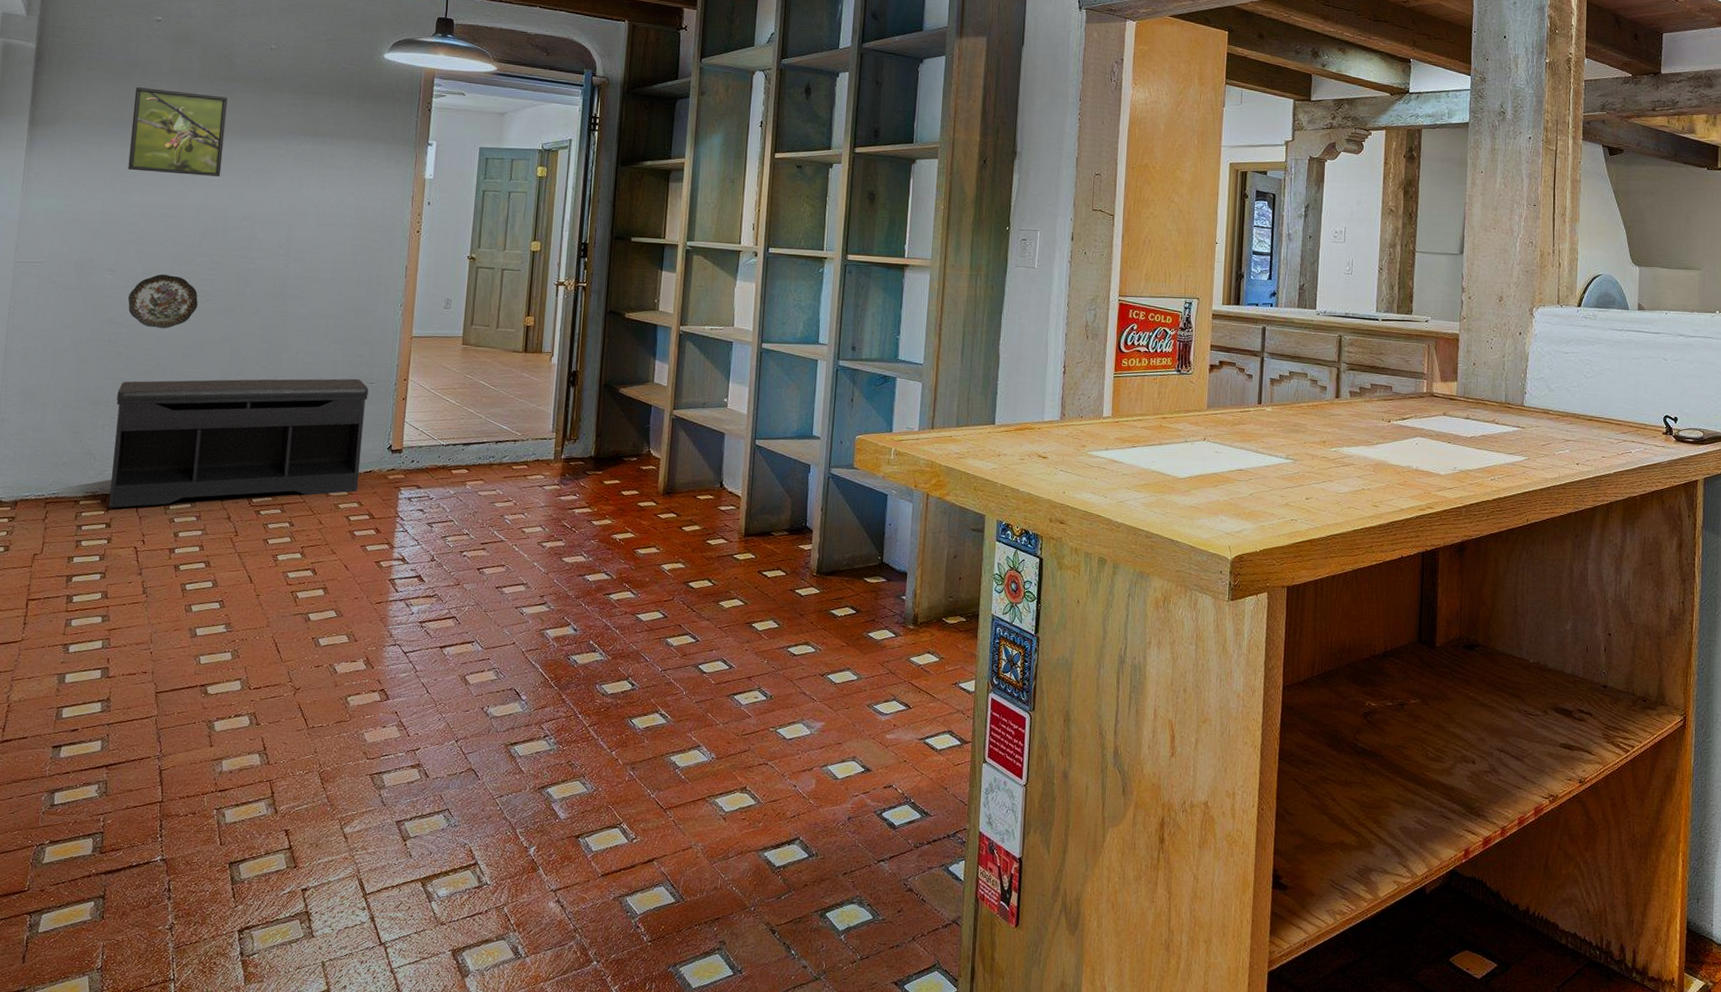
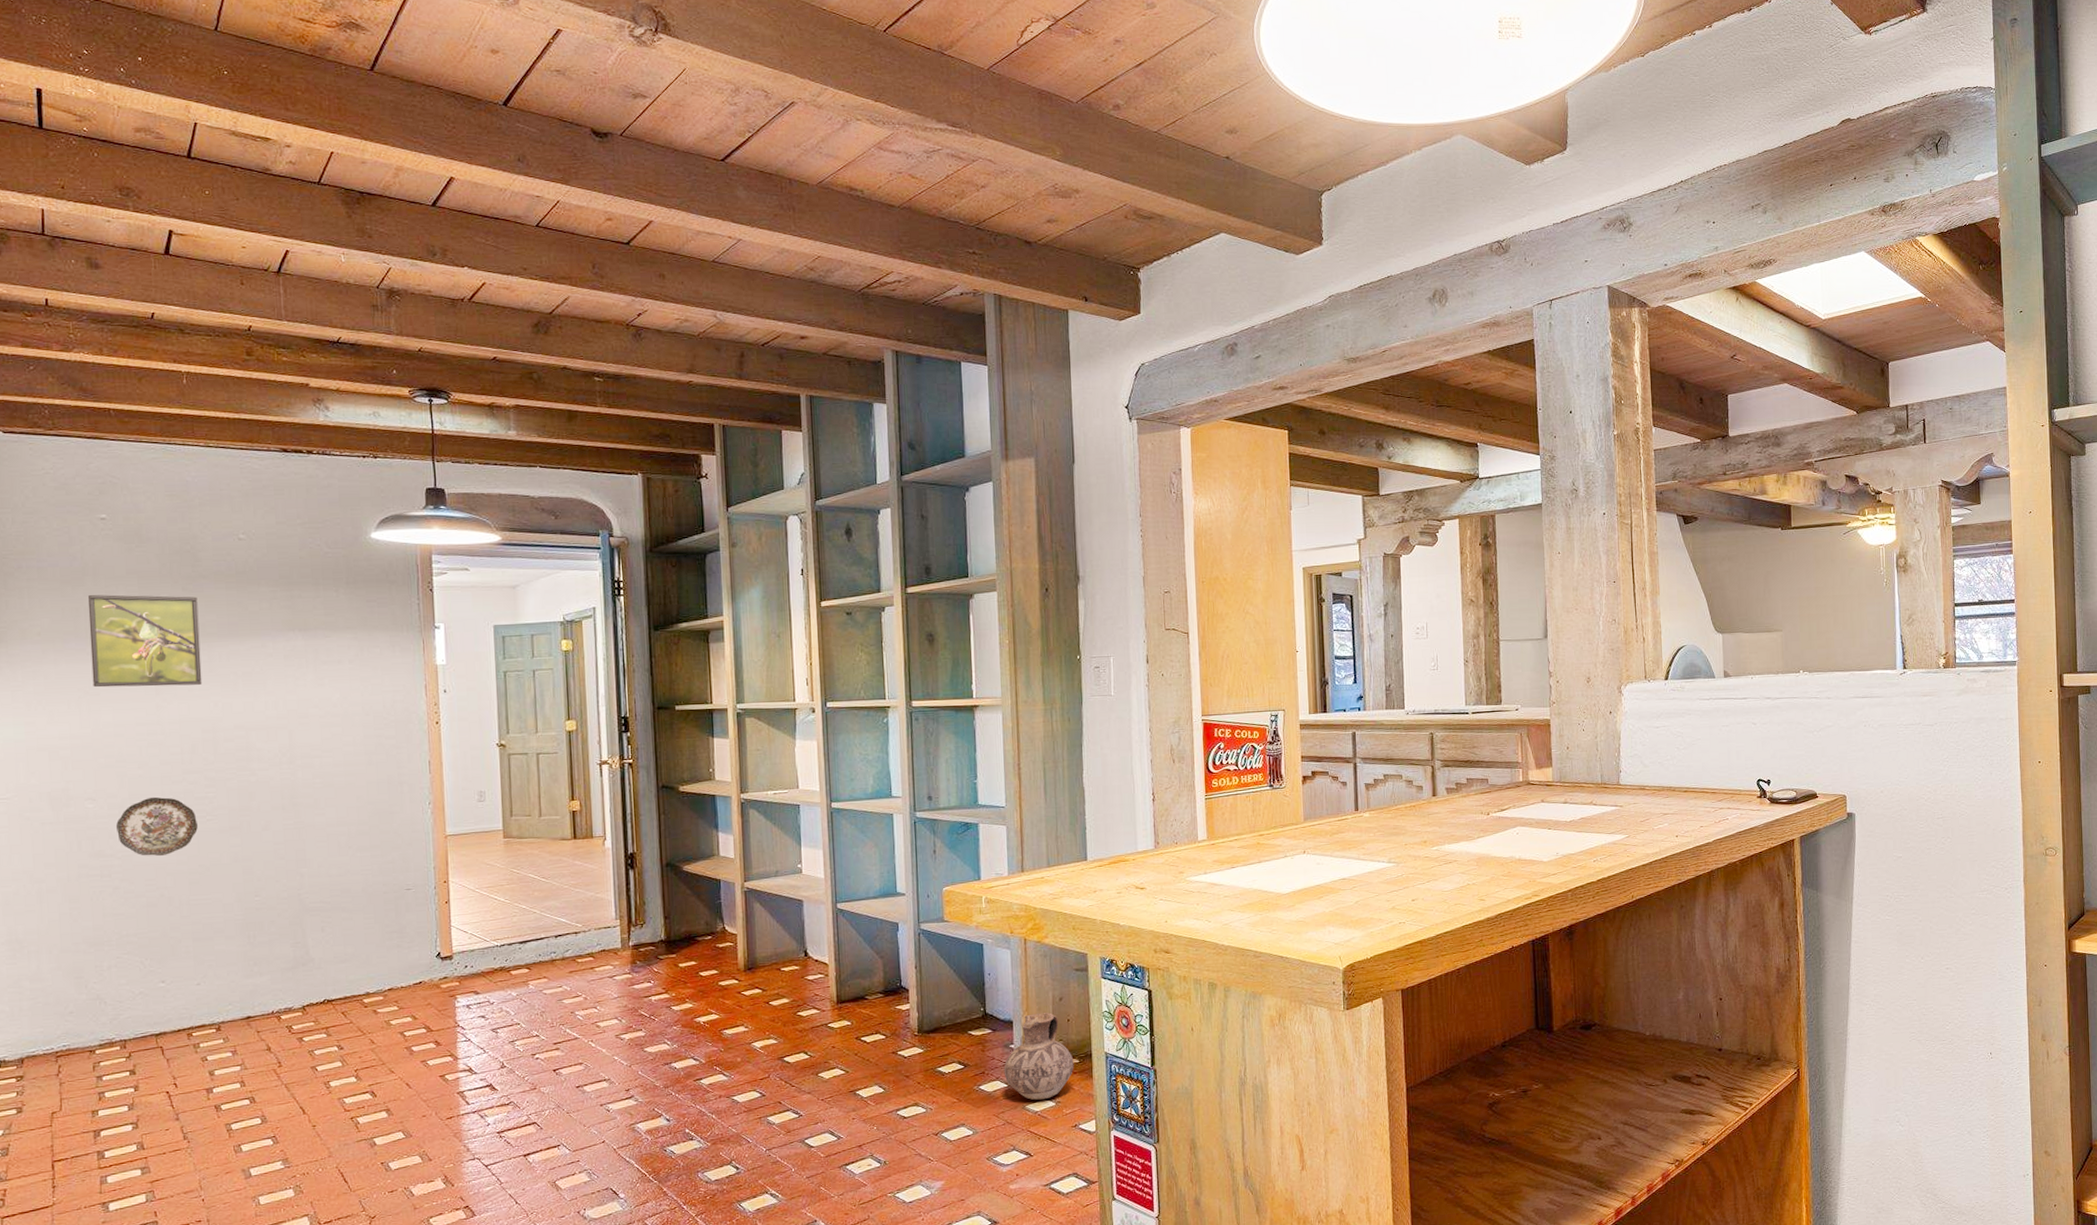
bench: present [108,378,369,508] -> none [120,886,410,1054]
ceramic jug: none [893,568,961,654] -> present [1003,1012,1074,1101]

